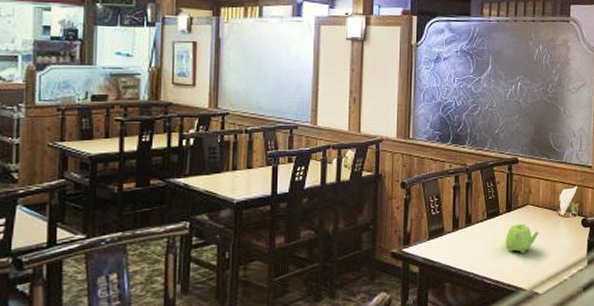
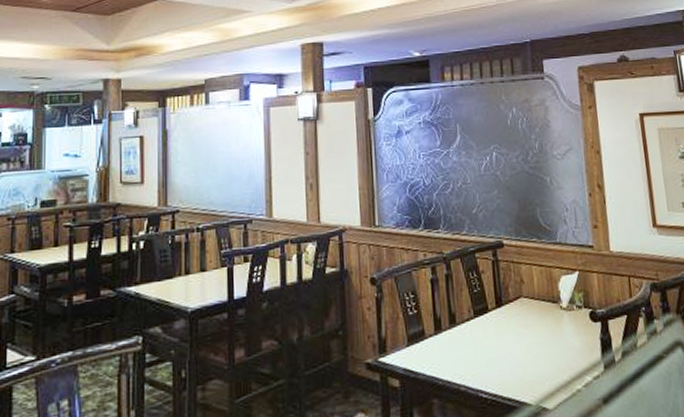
teapot: present [505,223,539,254] -> none [498,320,539,359]

